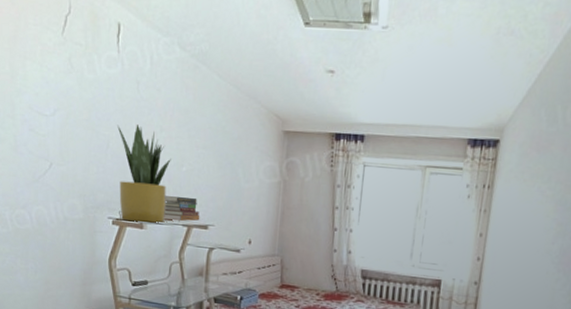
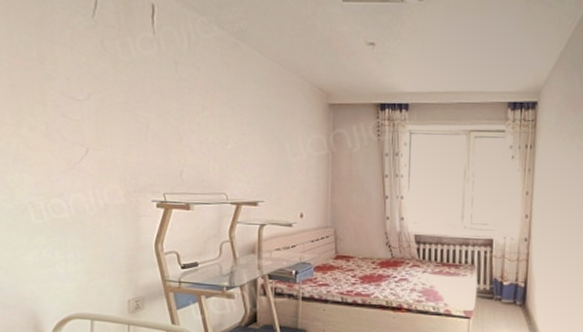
planter: present [117,124,171,223] -> none [157,105,215,204]
books: present [164,196,200,222] -> none [211,174,249,200]

